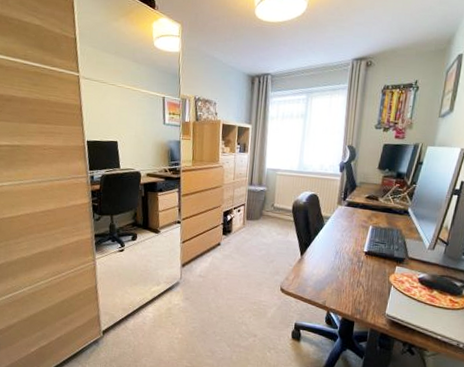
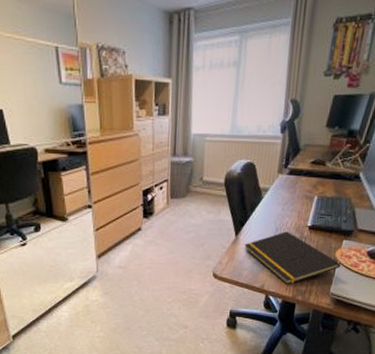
notepad: none [308,255,395,304] -> present [244,231,341,285]

